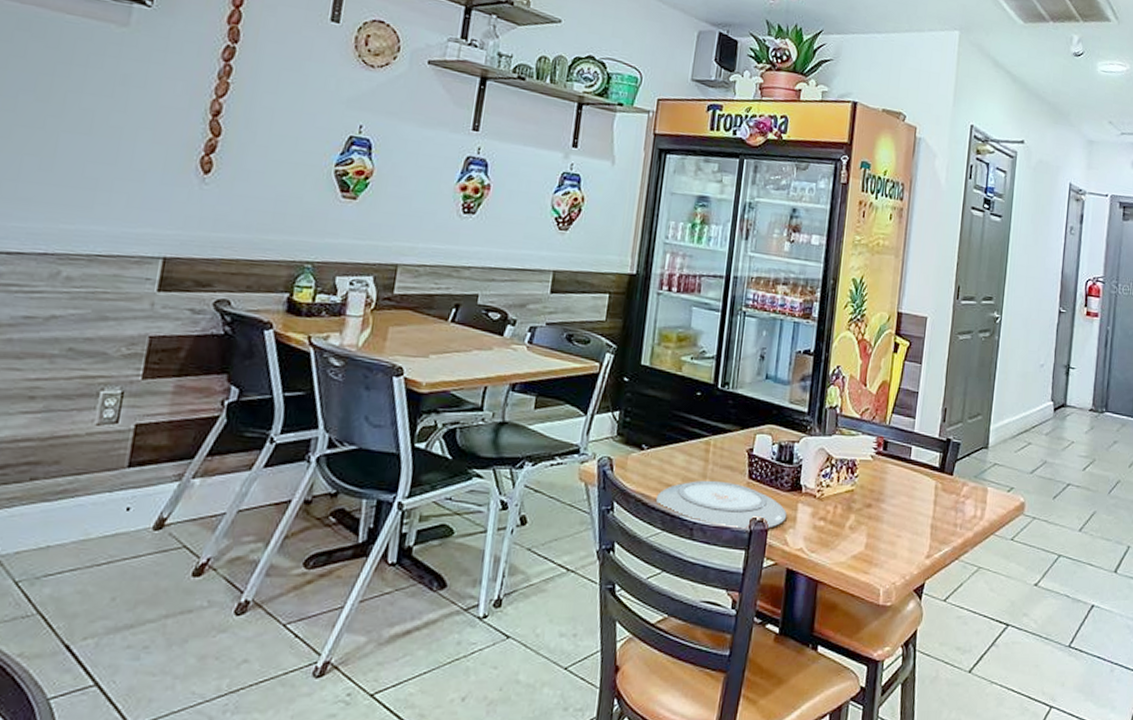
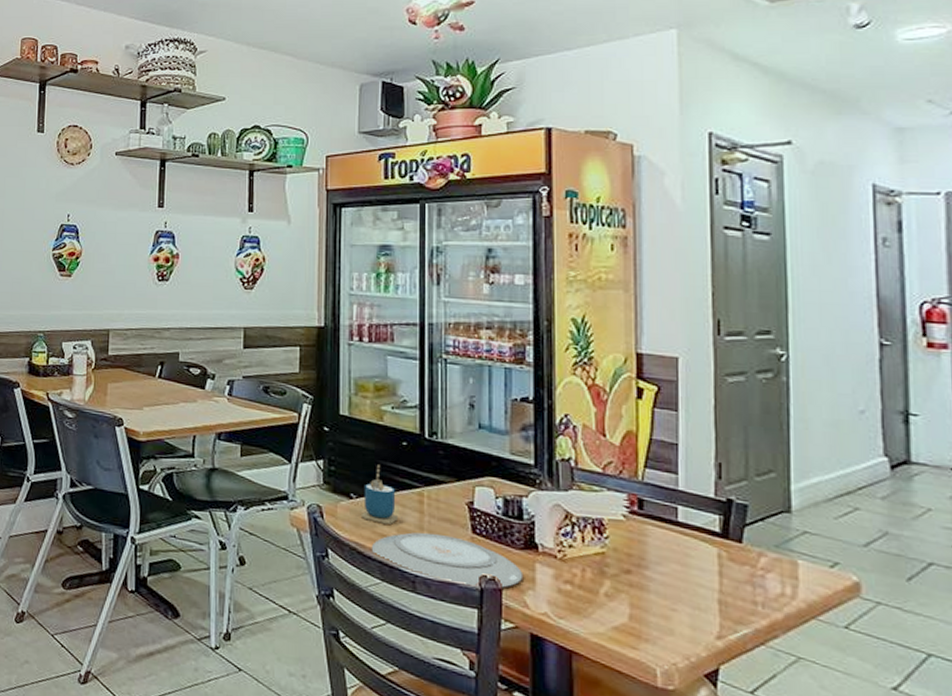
cup: none [649,415,686,474] -> present [360,465,399,524]

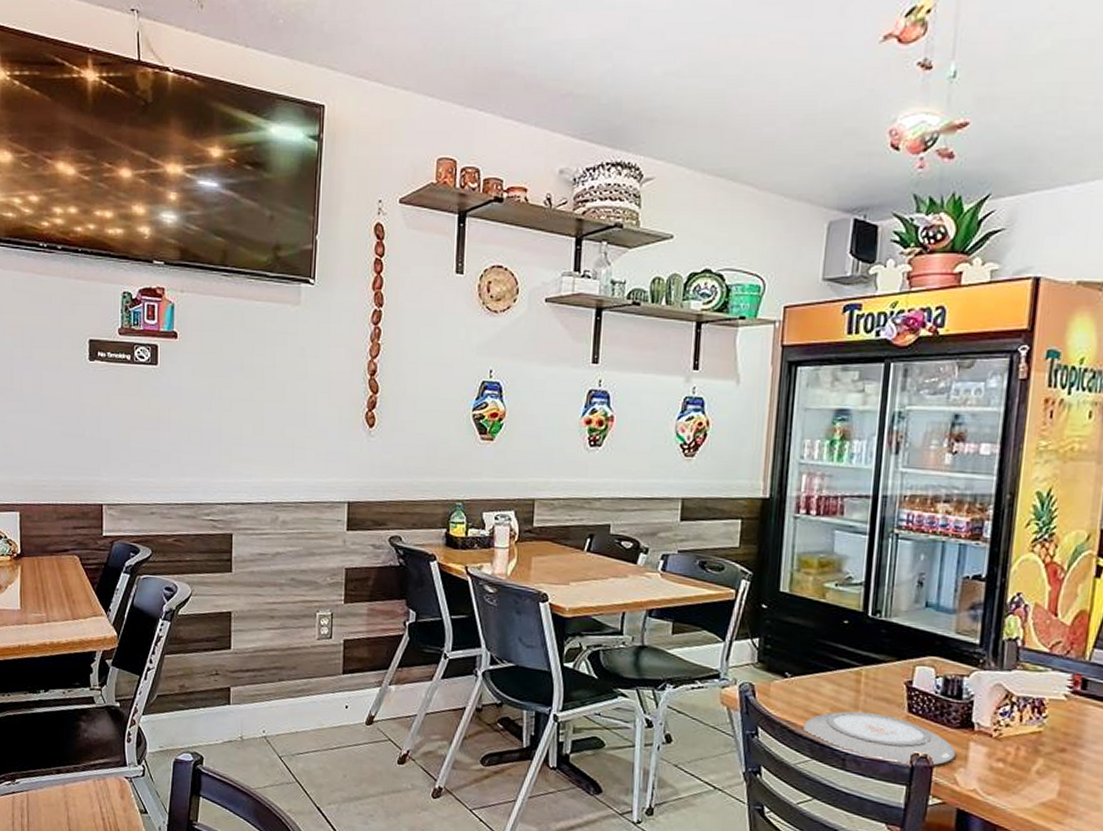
cup: present [360,465,399,524] -> none [794,643,834,703]

